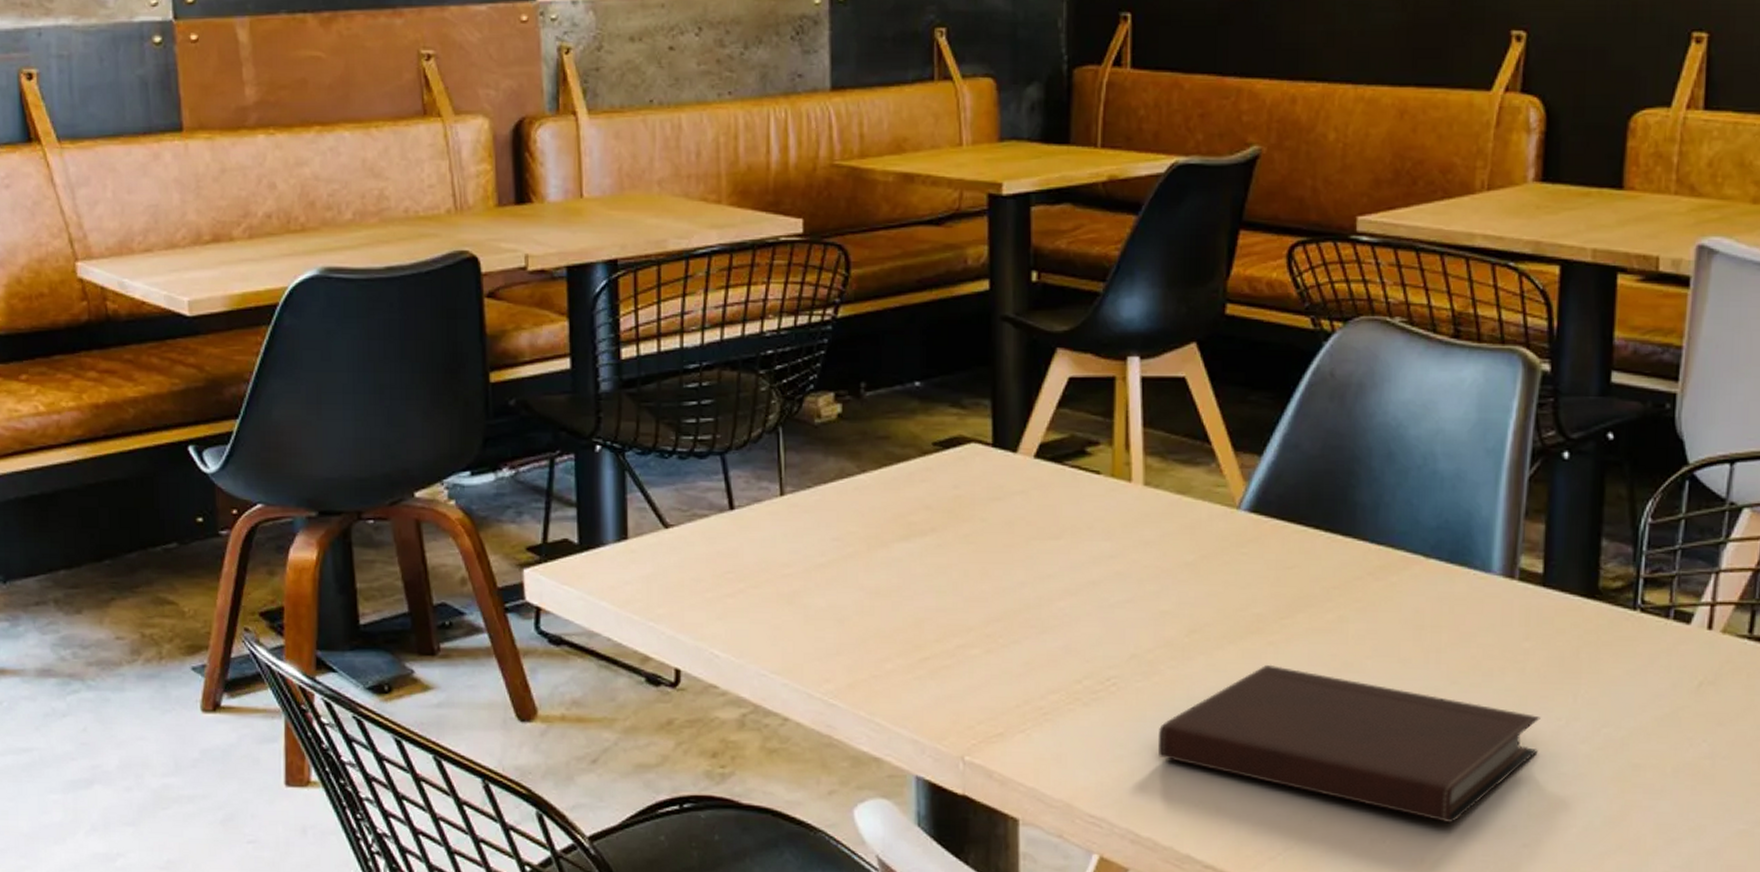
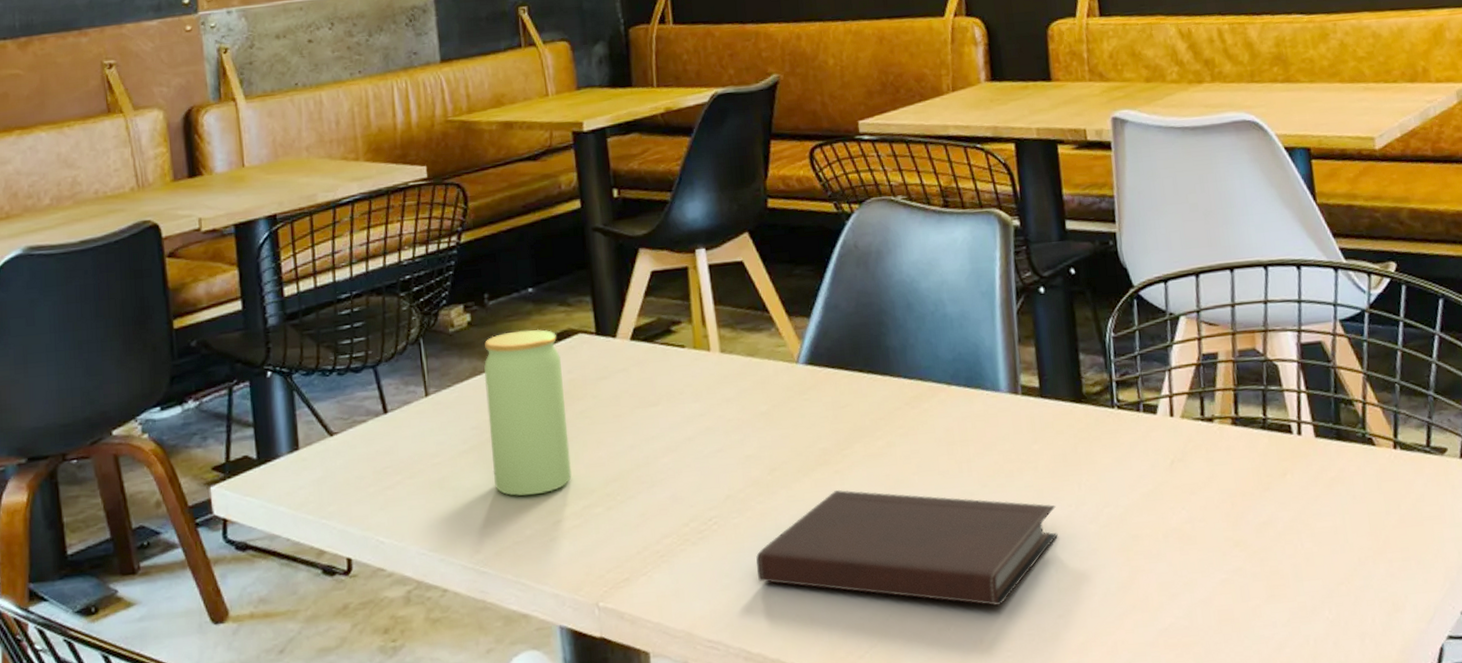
jar: none [852,431,947,625] -> present [484,329,572,496]

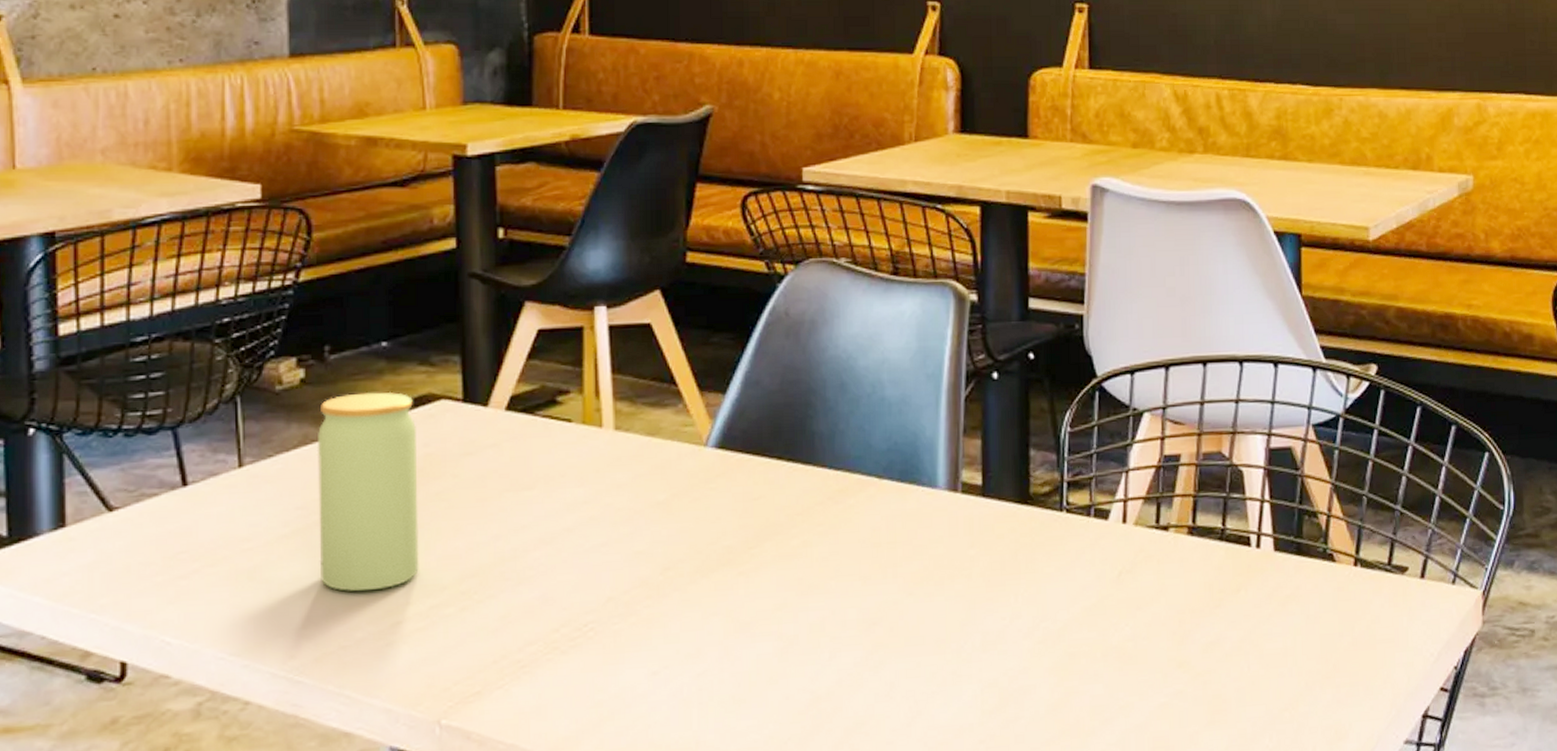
notebook: present [756,489,1058,606] -> none [637,594,988,730]

